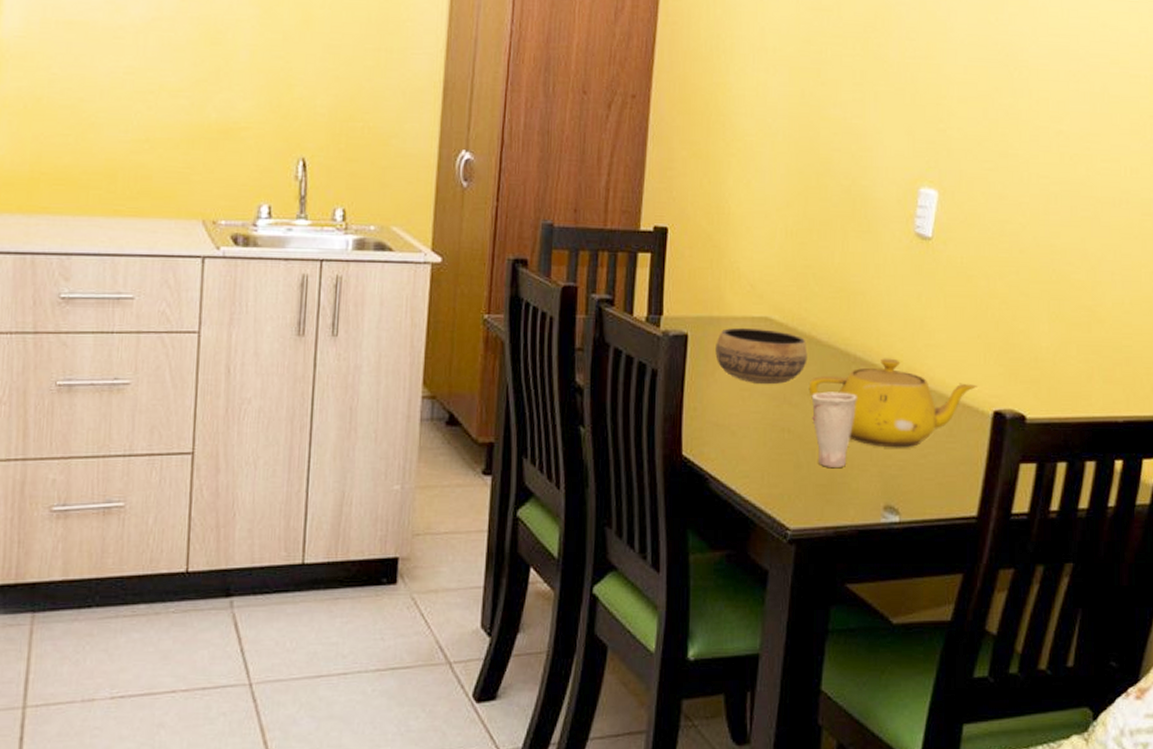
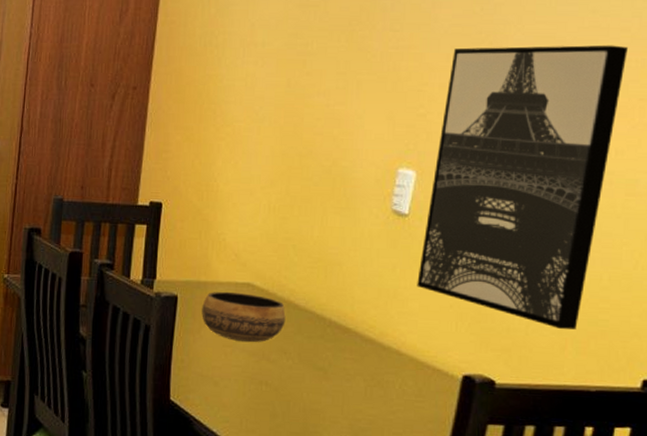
teapot: present [808,358,977,448] -> none [285,323,448,405]
cup: present [811,391,857,467] -> none [288,351,331,418]
wall art: none [943,59,1137,358] -> present [417,45,628,330]

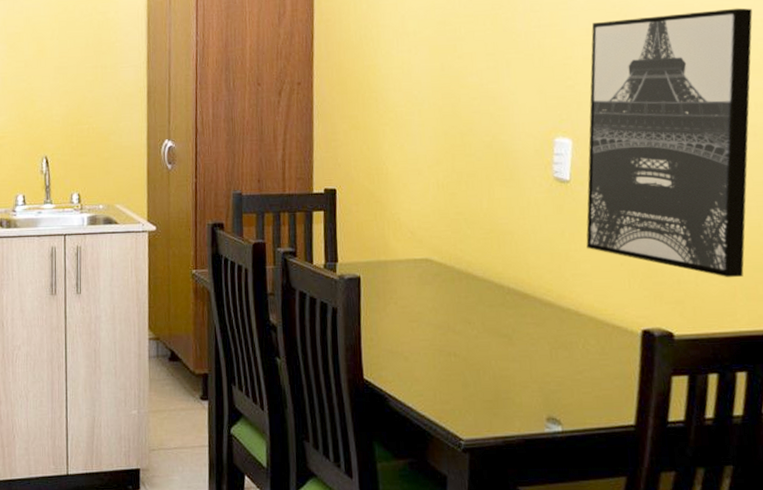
bowl: present [202,291,286,343] -> none [385,268,466,316]

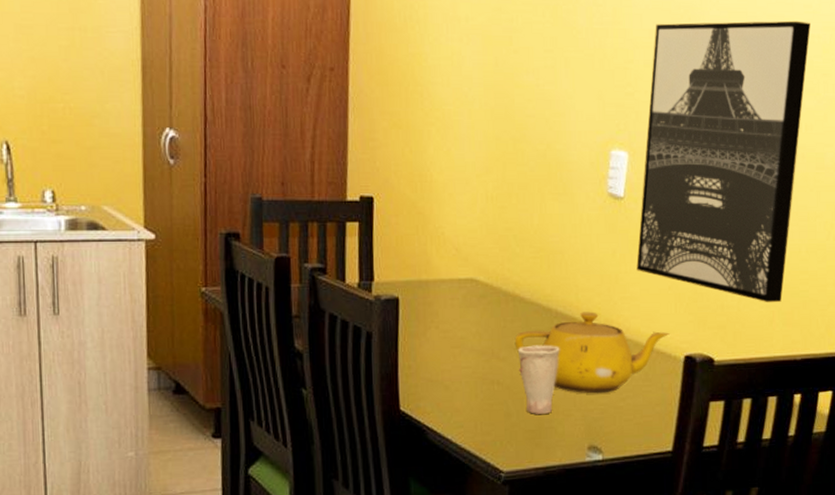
teapot: none [469,288,625,367] -> present [514,311,670,394]
cup: none [472,319,514,385] -> present [517,345,560,414]

